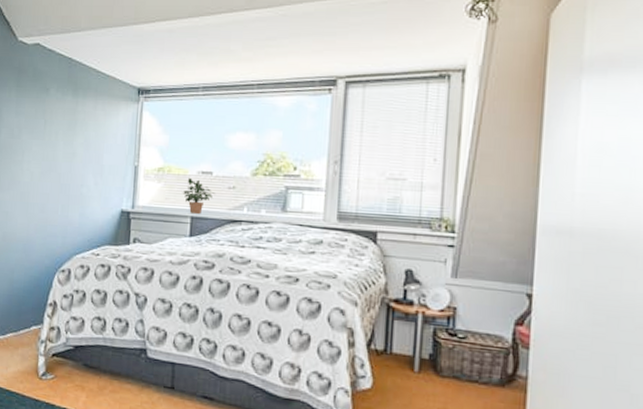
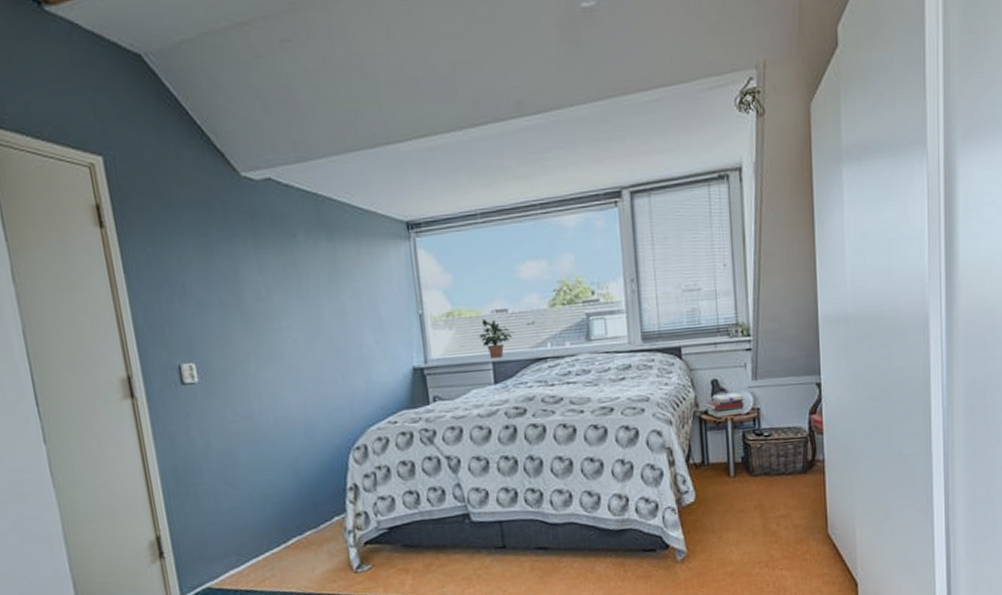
books: none [395,285,441,311] -> present [705,392,746,418]

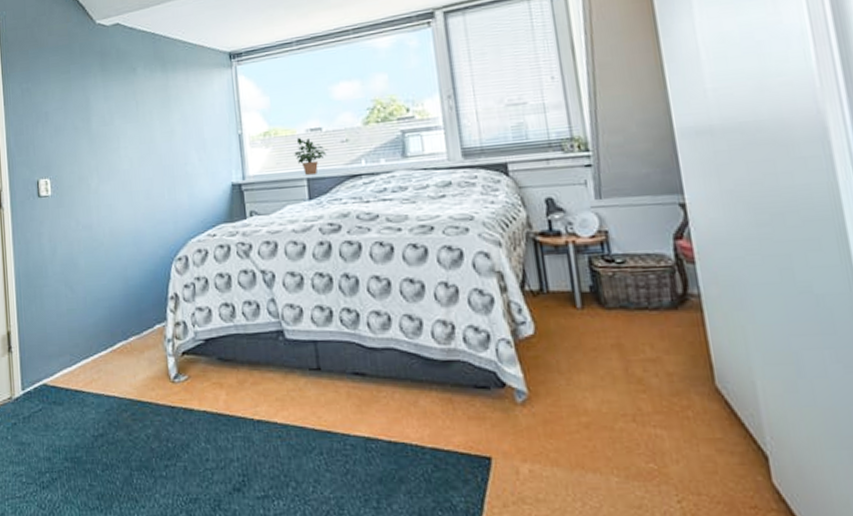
books: present [705,392,746,418] -> none [539,213,591,240]

